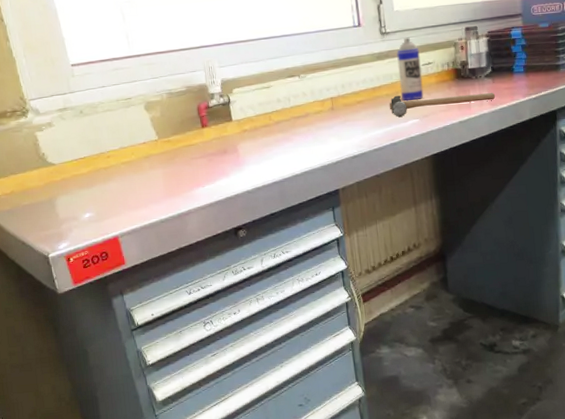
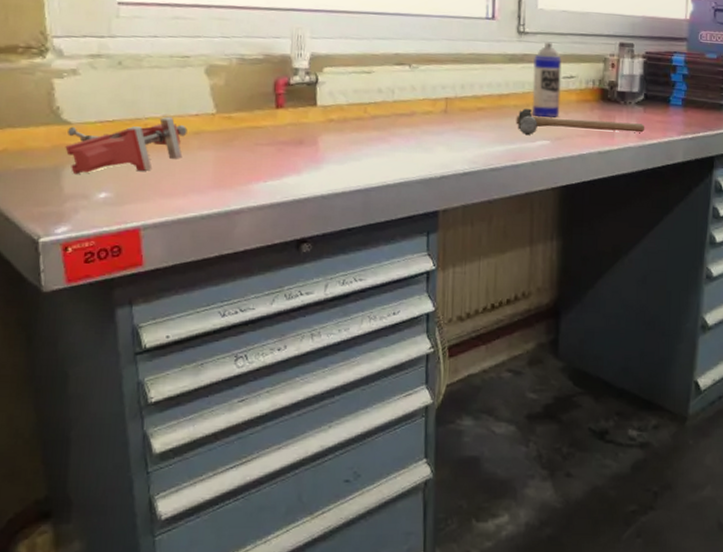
bench vise: none [54,147,140,203] -> present [65,116,188,175]

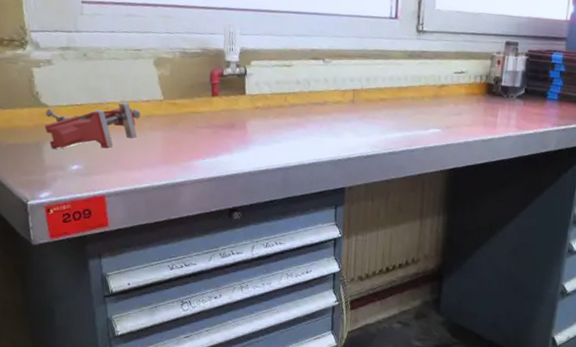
claw hammer: present [516,109,645,135] -> none [412,100,524,124]
spray can: present [531,42,562,118] -> none [426,40,454,109]

